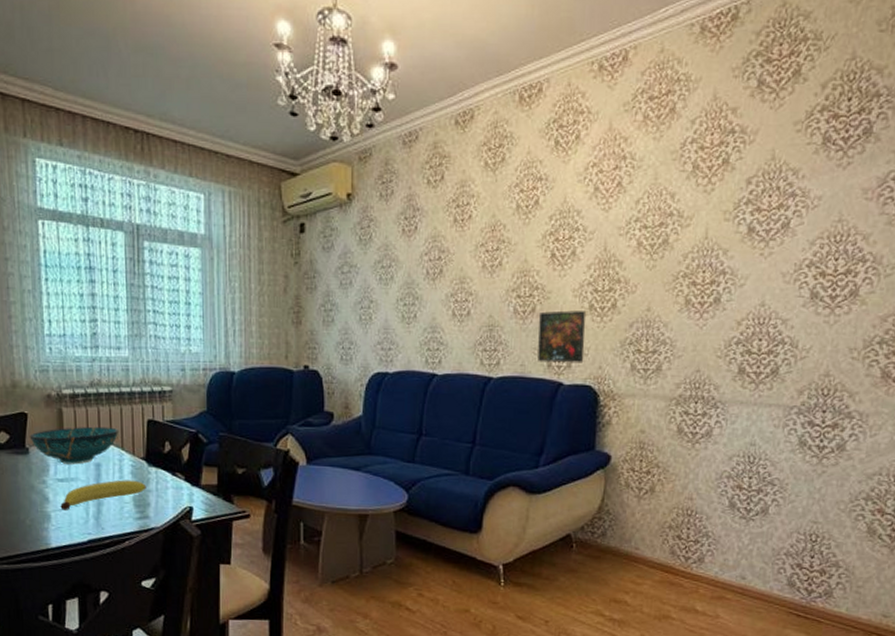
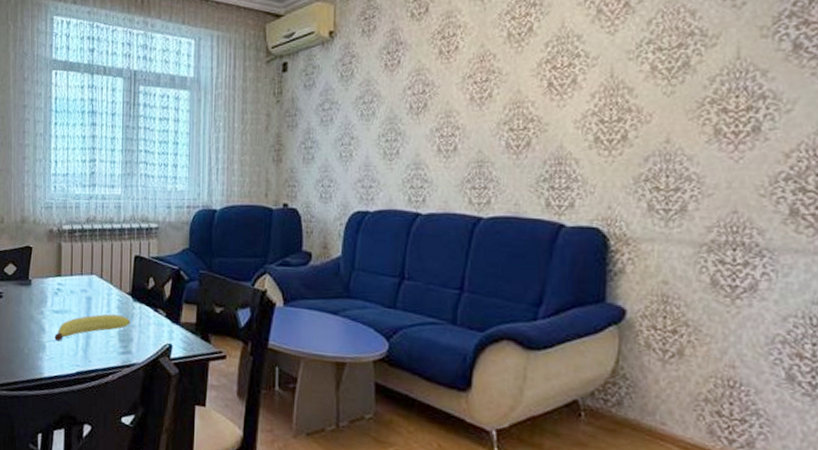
decorative bowl: present [29,426,120,465] -> none [33,260,109,297]
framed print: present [537,310,586,364] -> none [534,144,591,203]

